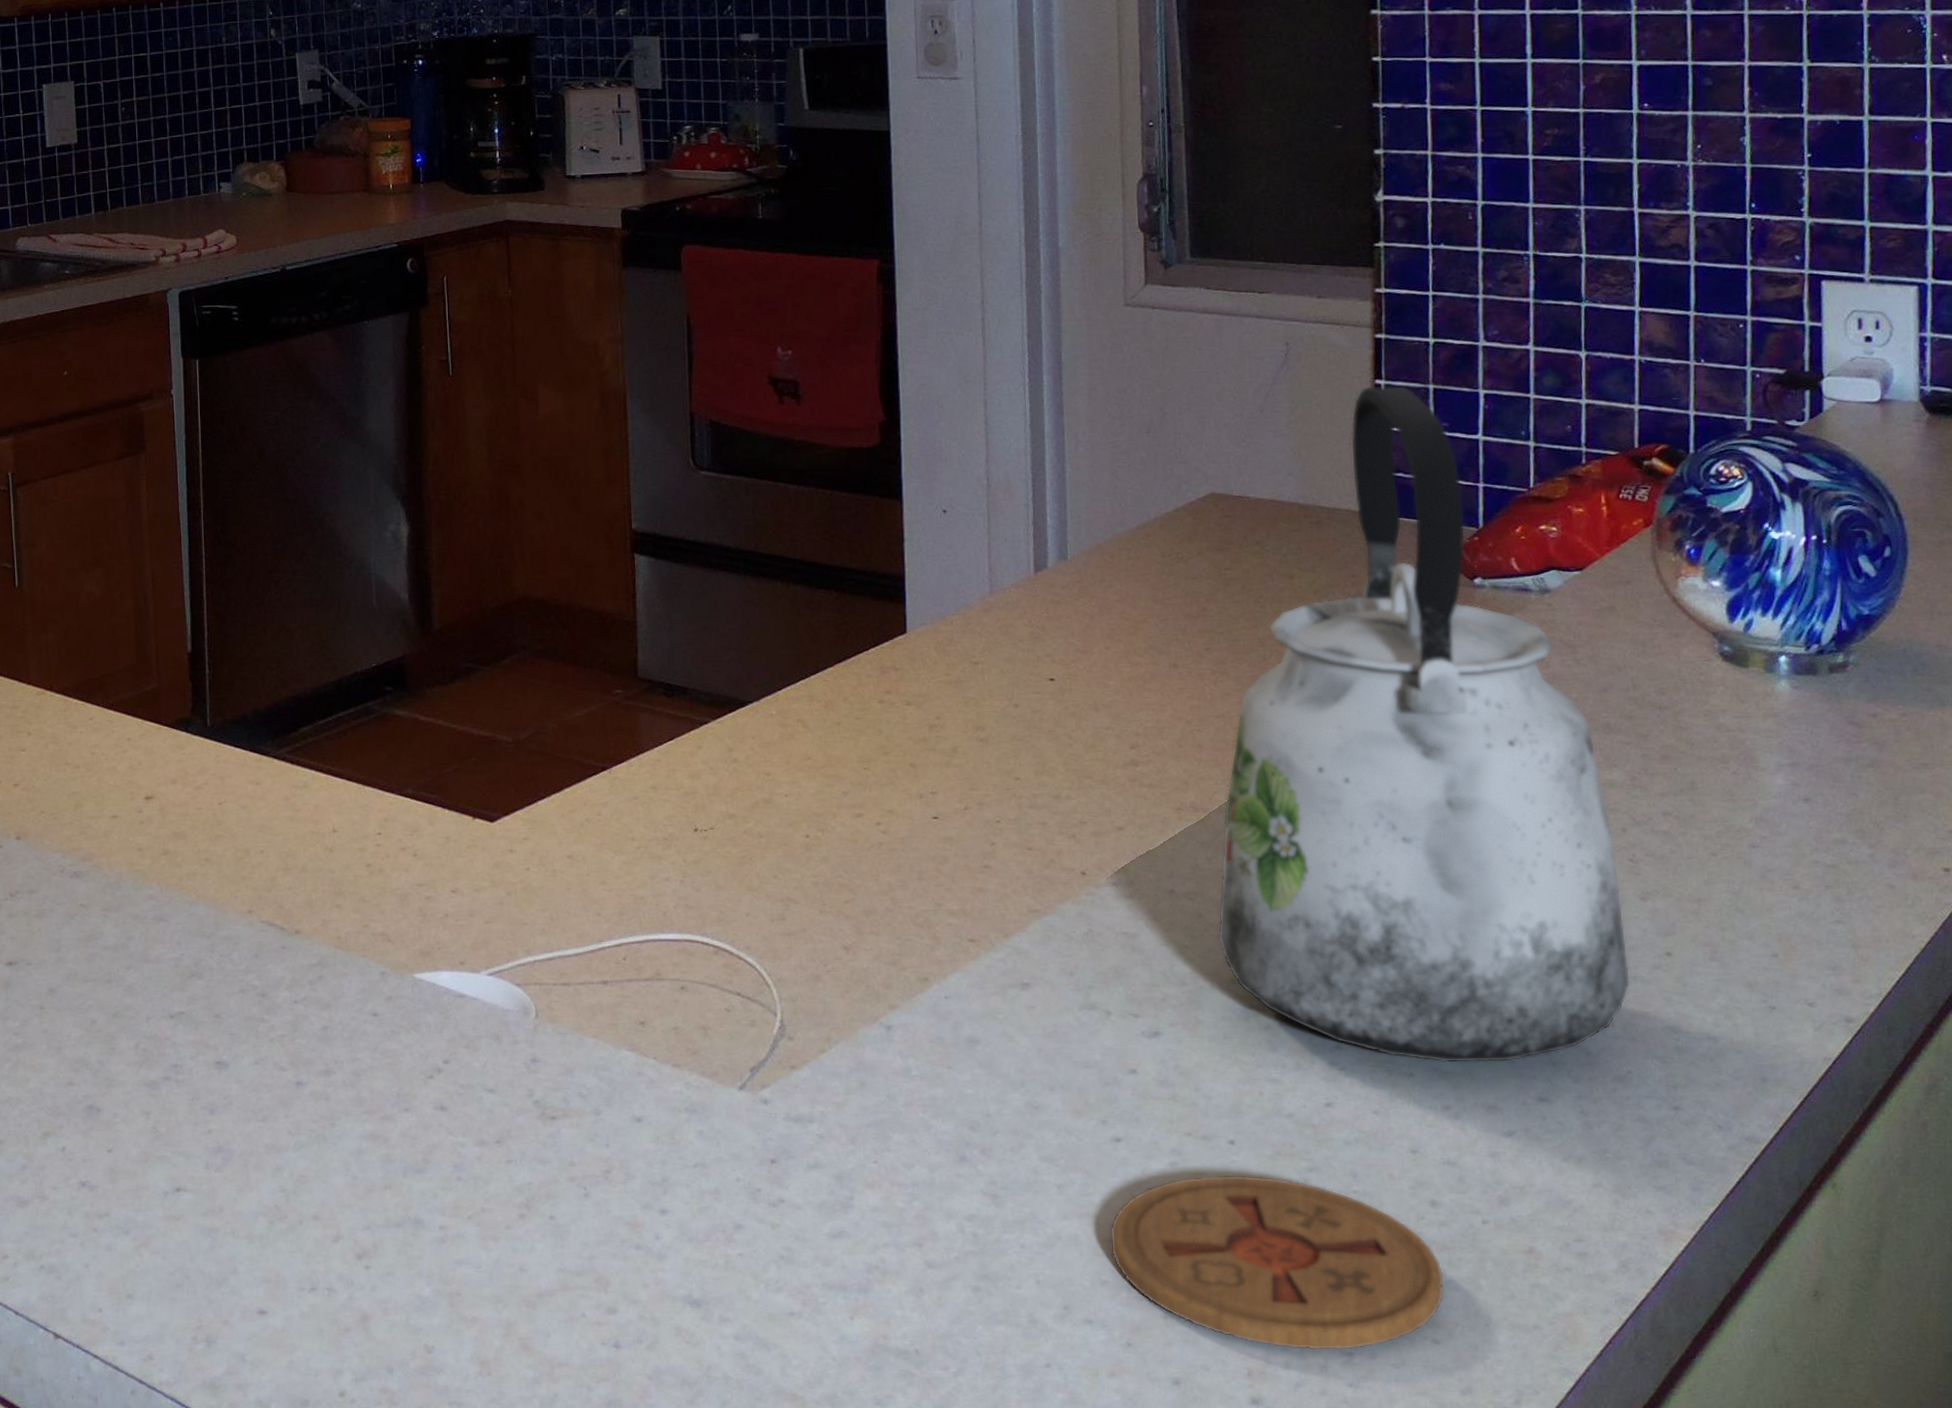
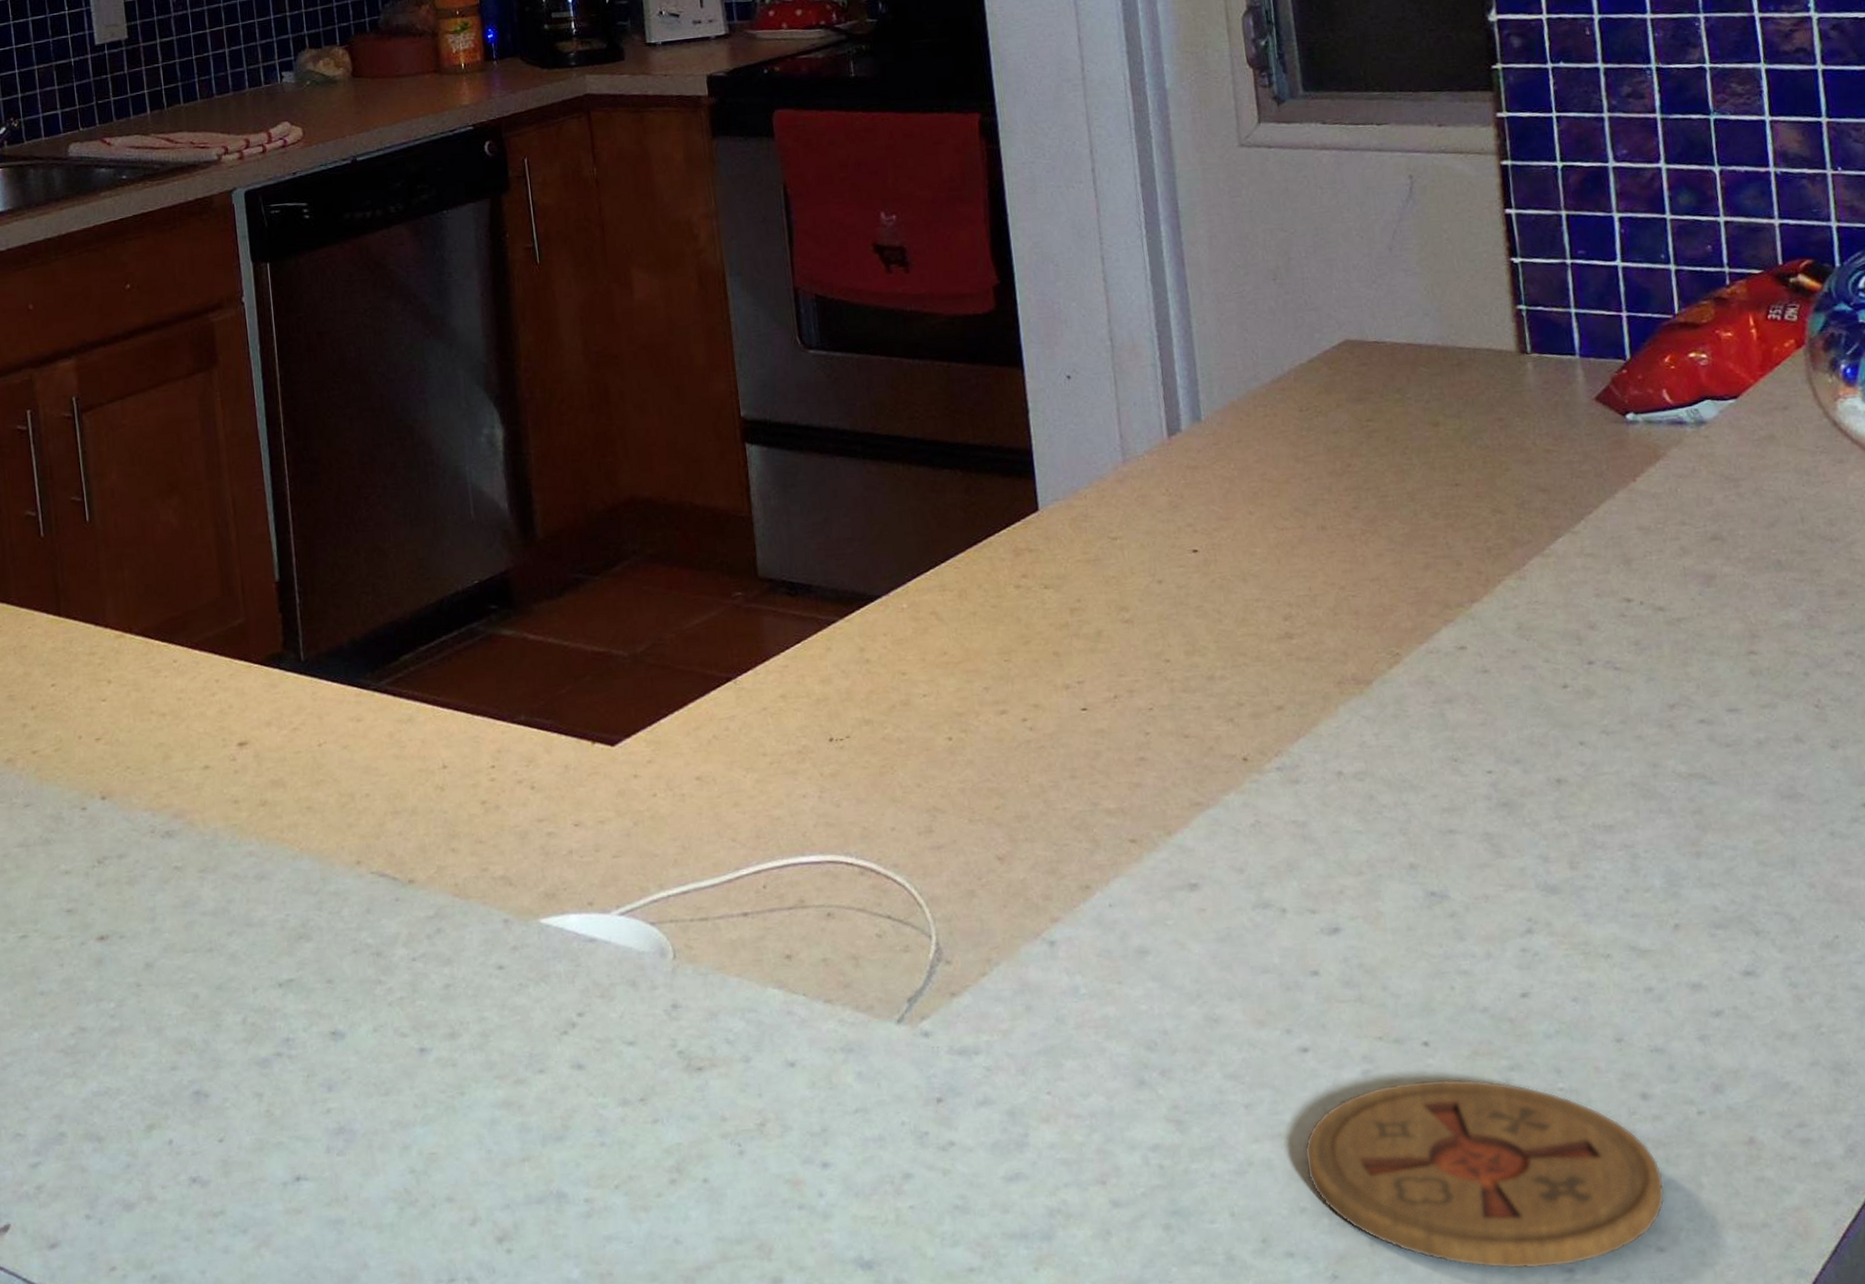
kettle: present [1217,385,1631,1064] -> none [1387,213,1829,941]

